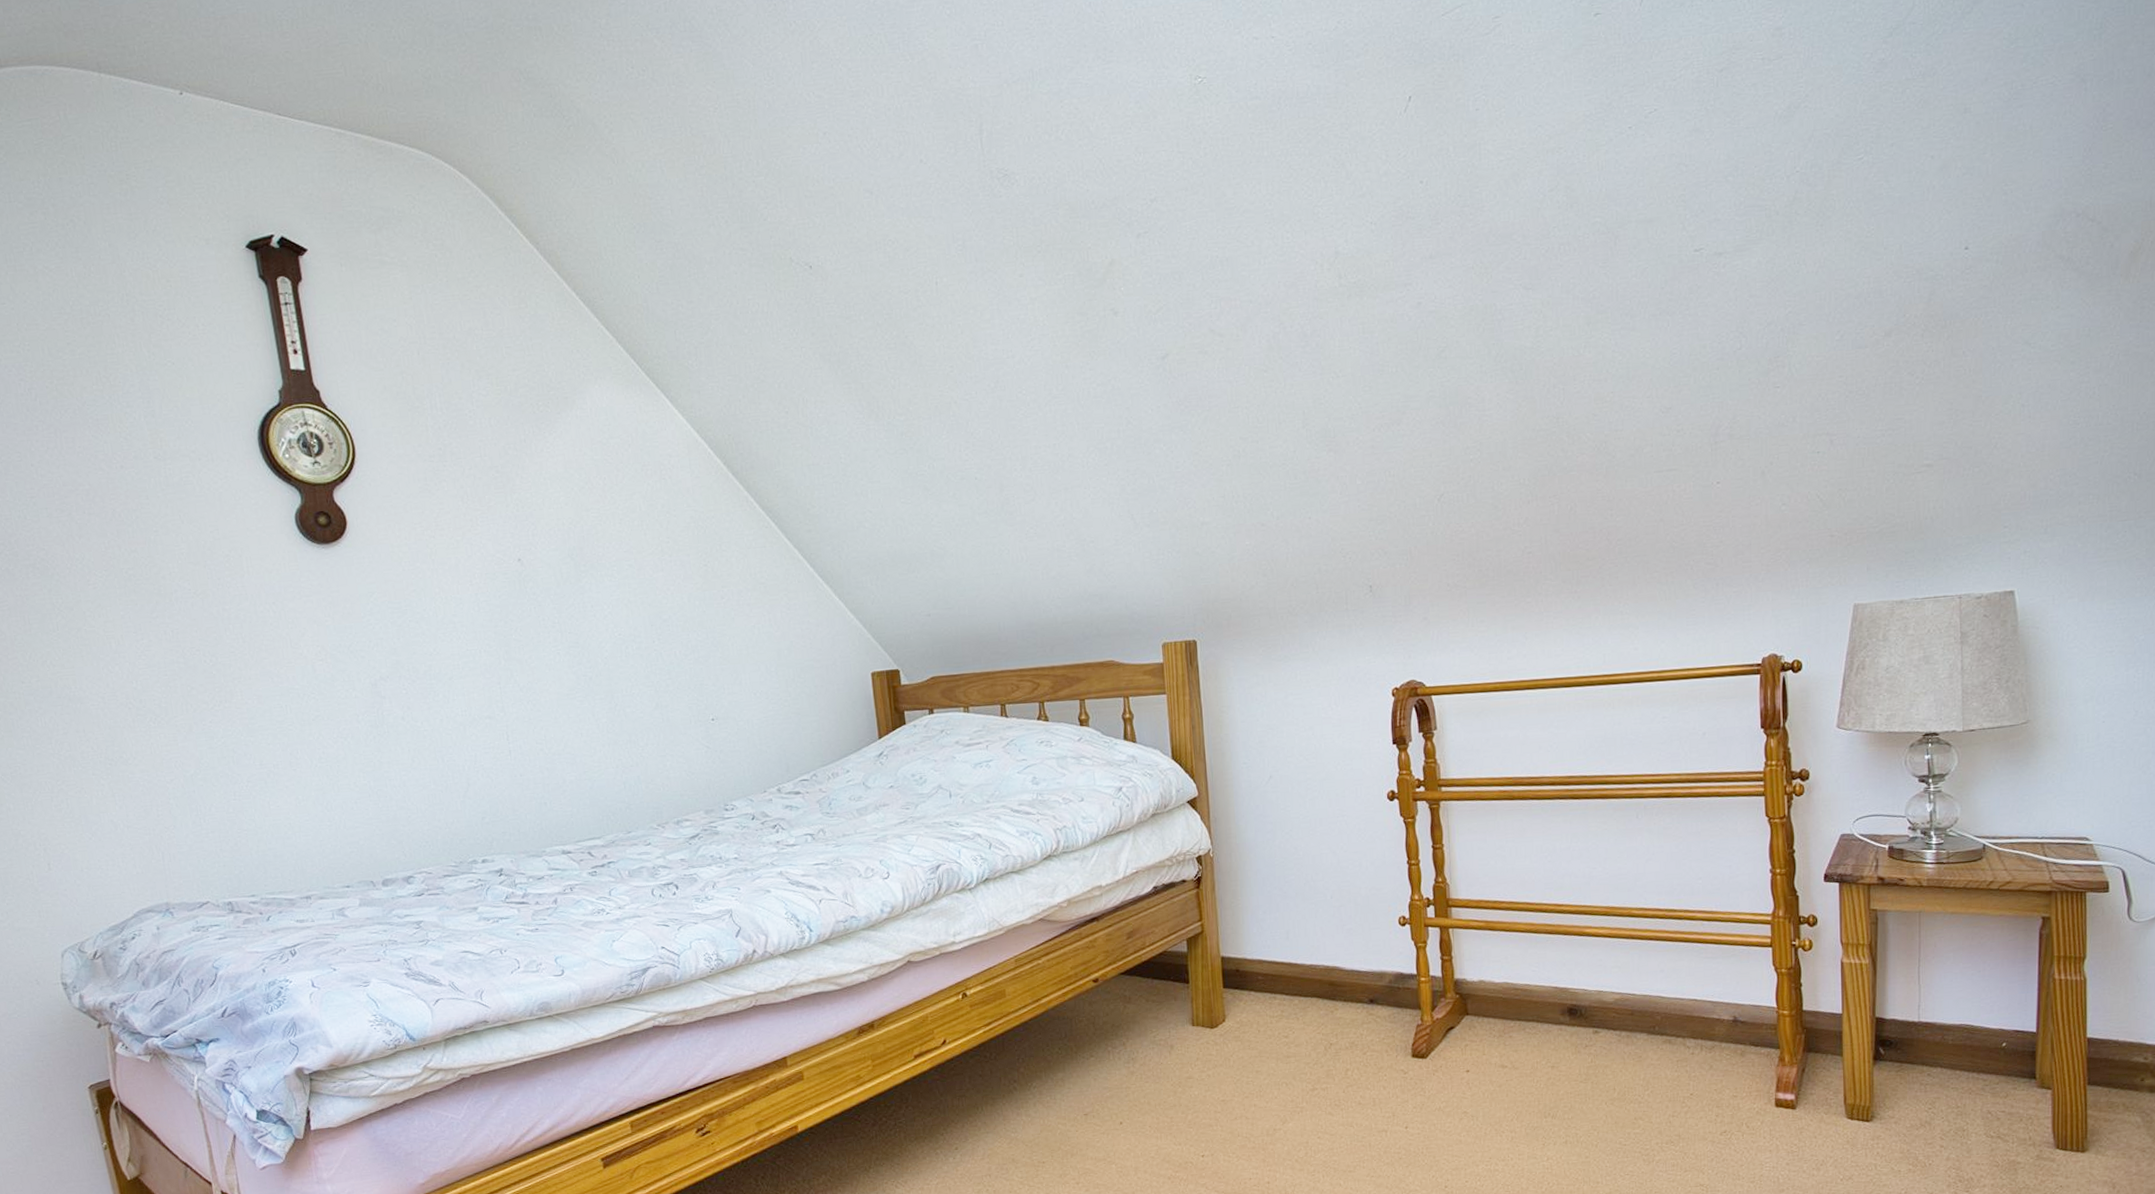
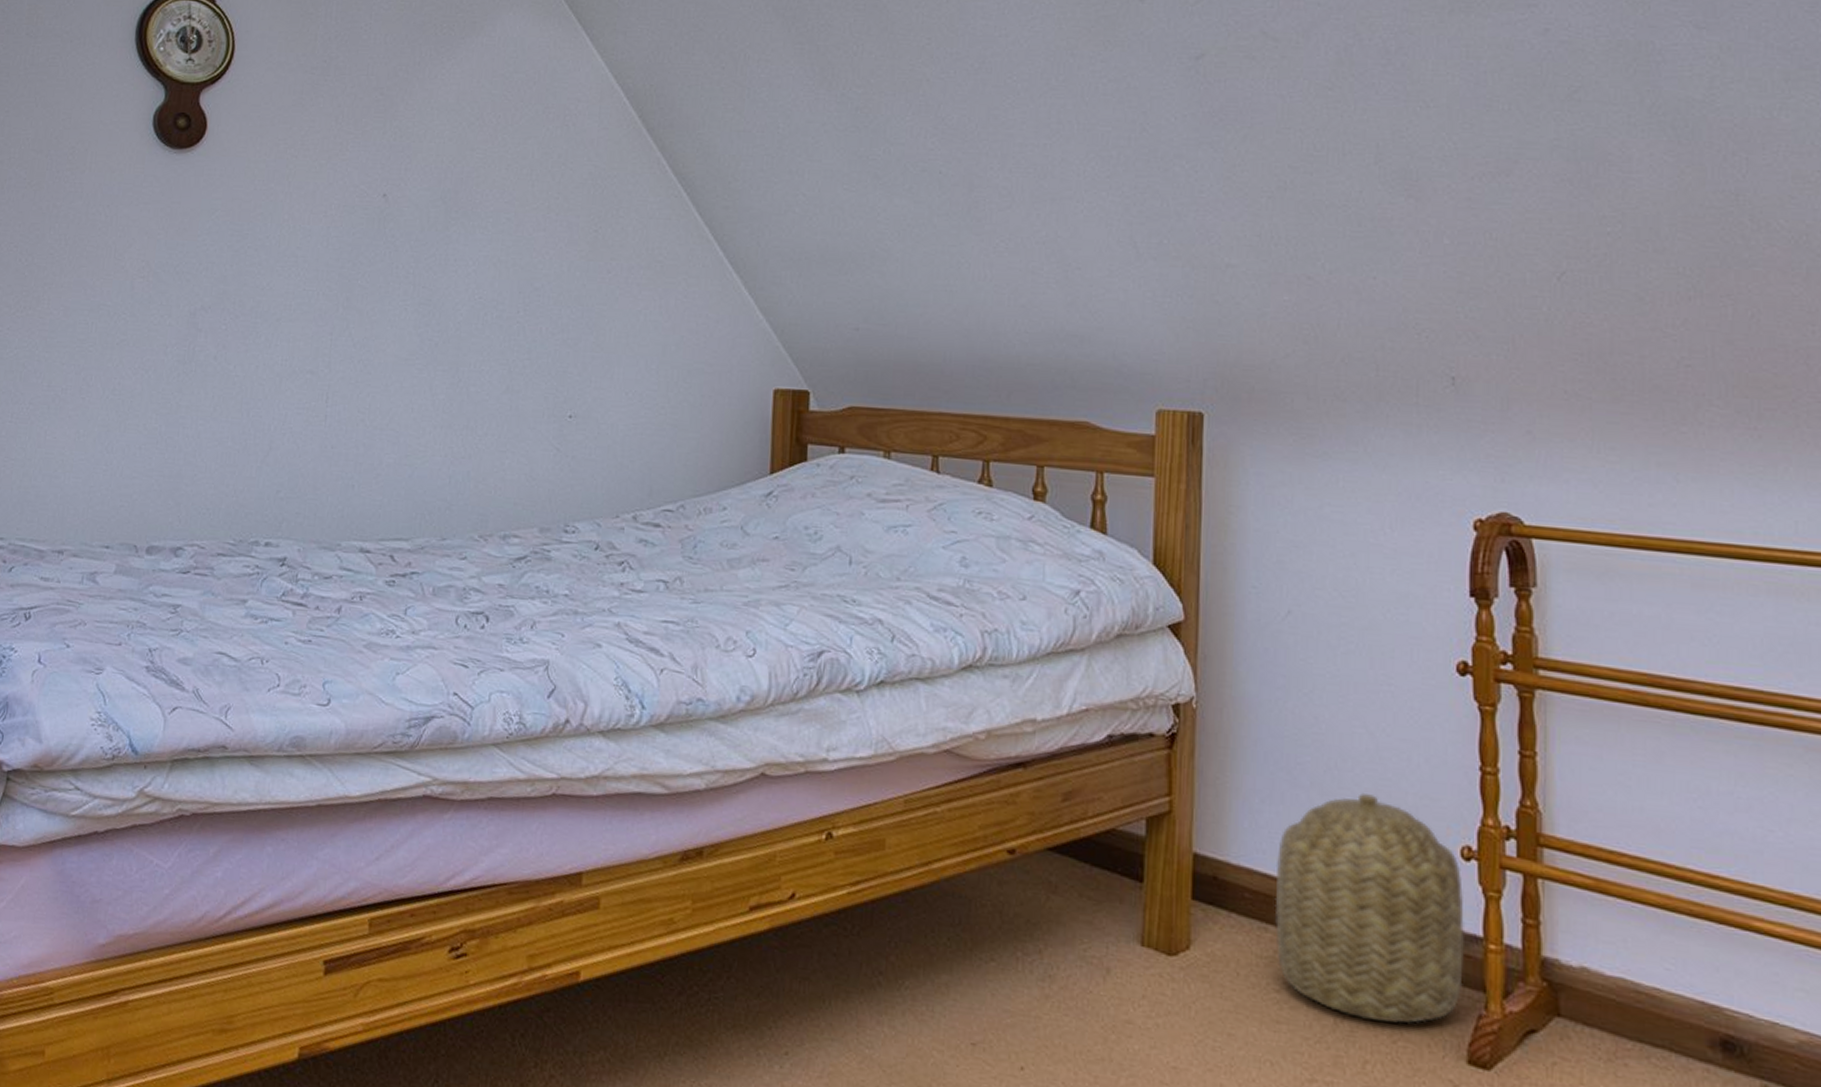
basket: none [1277,893,1406,1043] -> present [1274,792,1464,1024]

